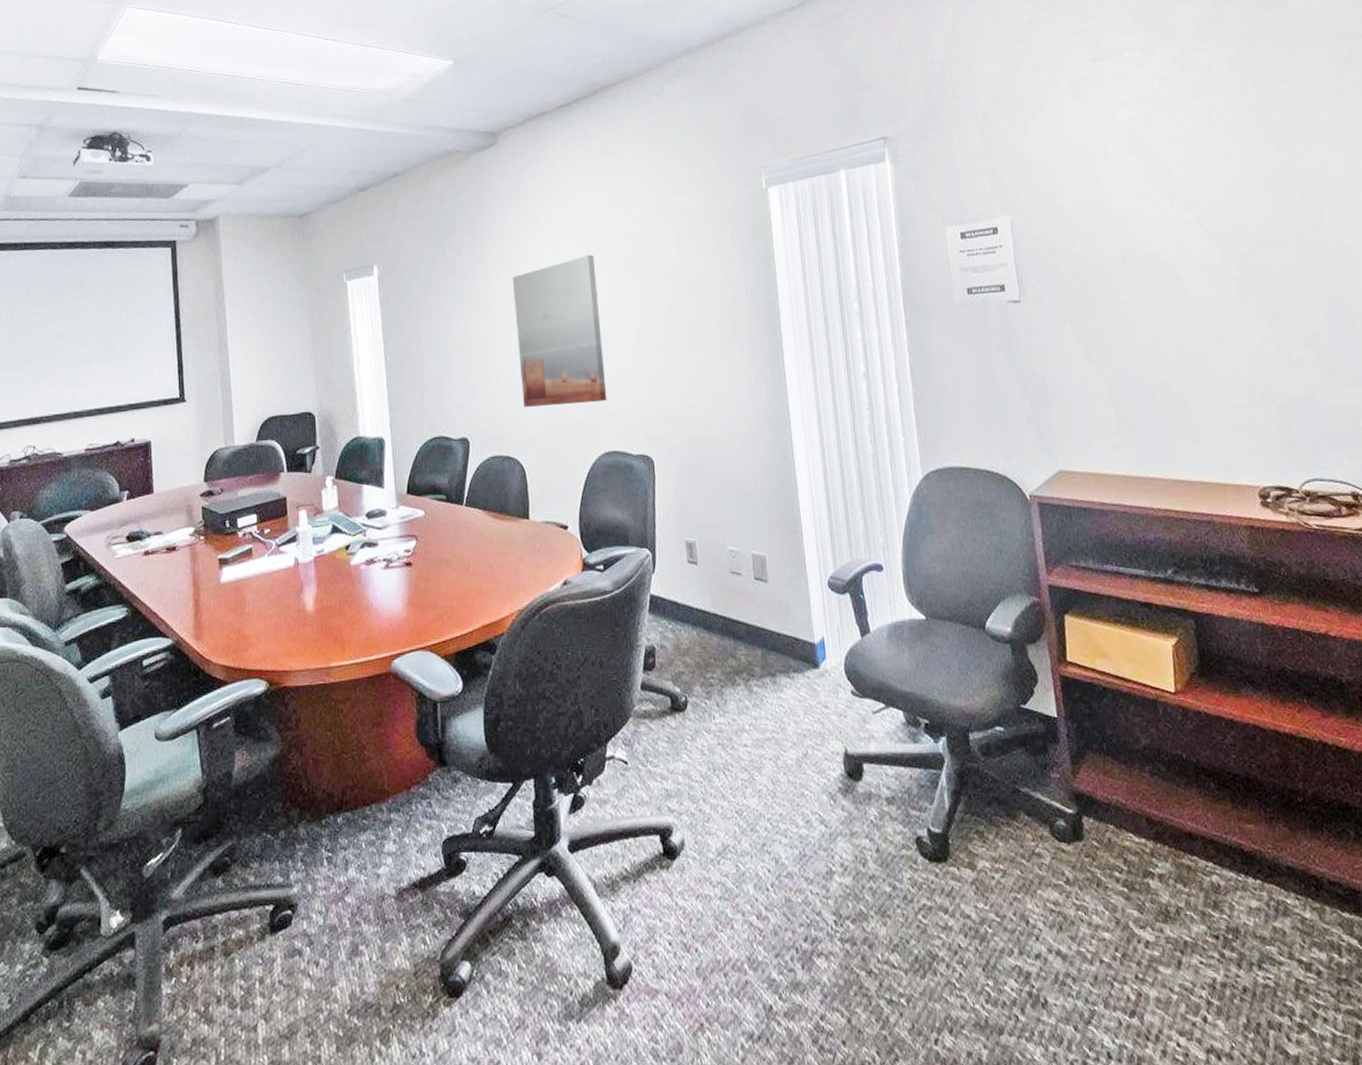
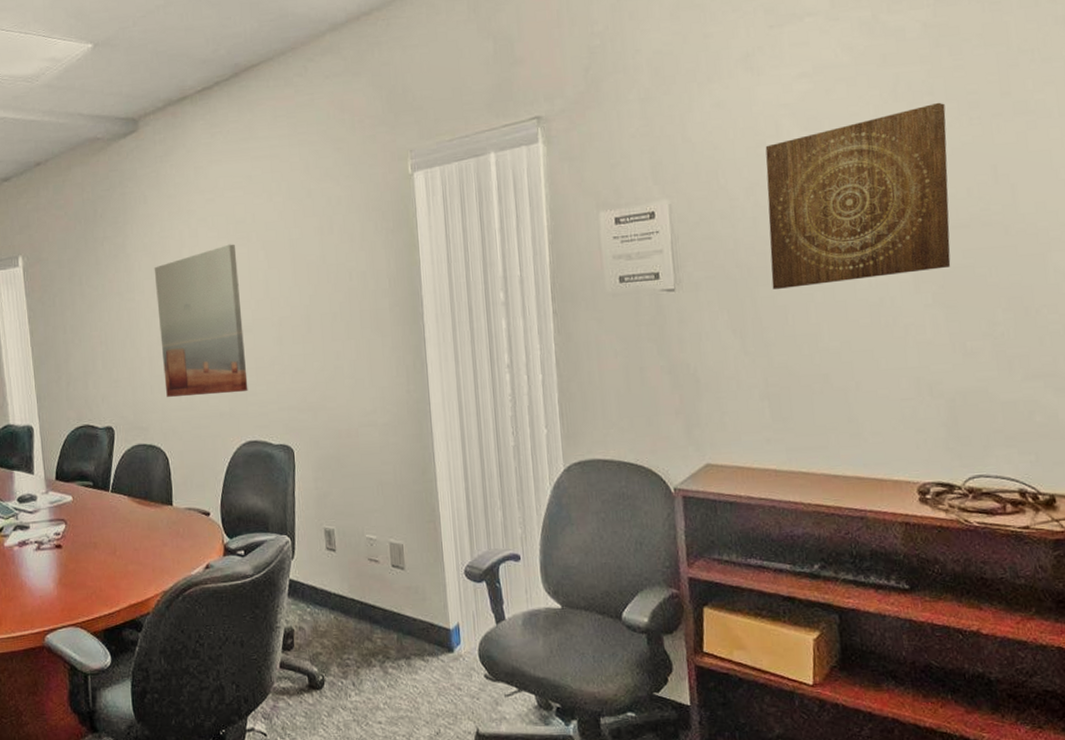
wall art: none [1096,130,1271,301] -> present [765,102,951,289]

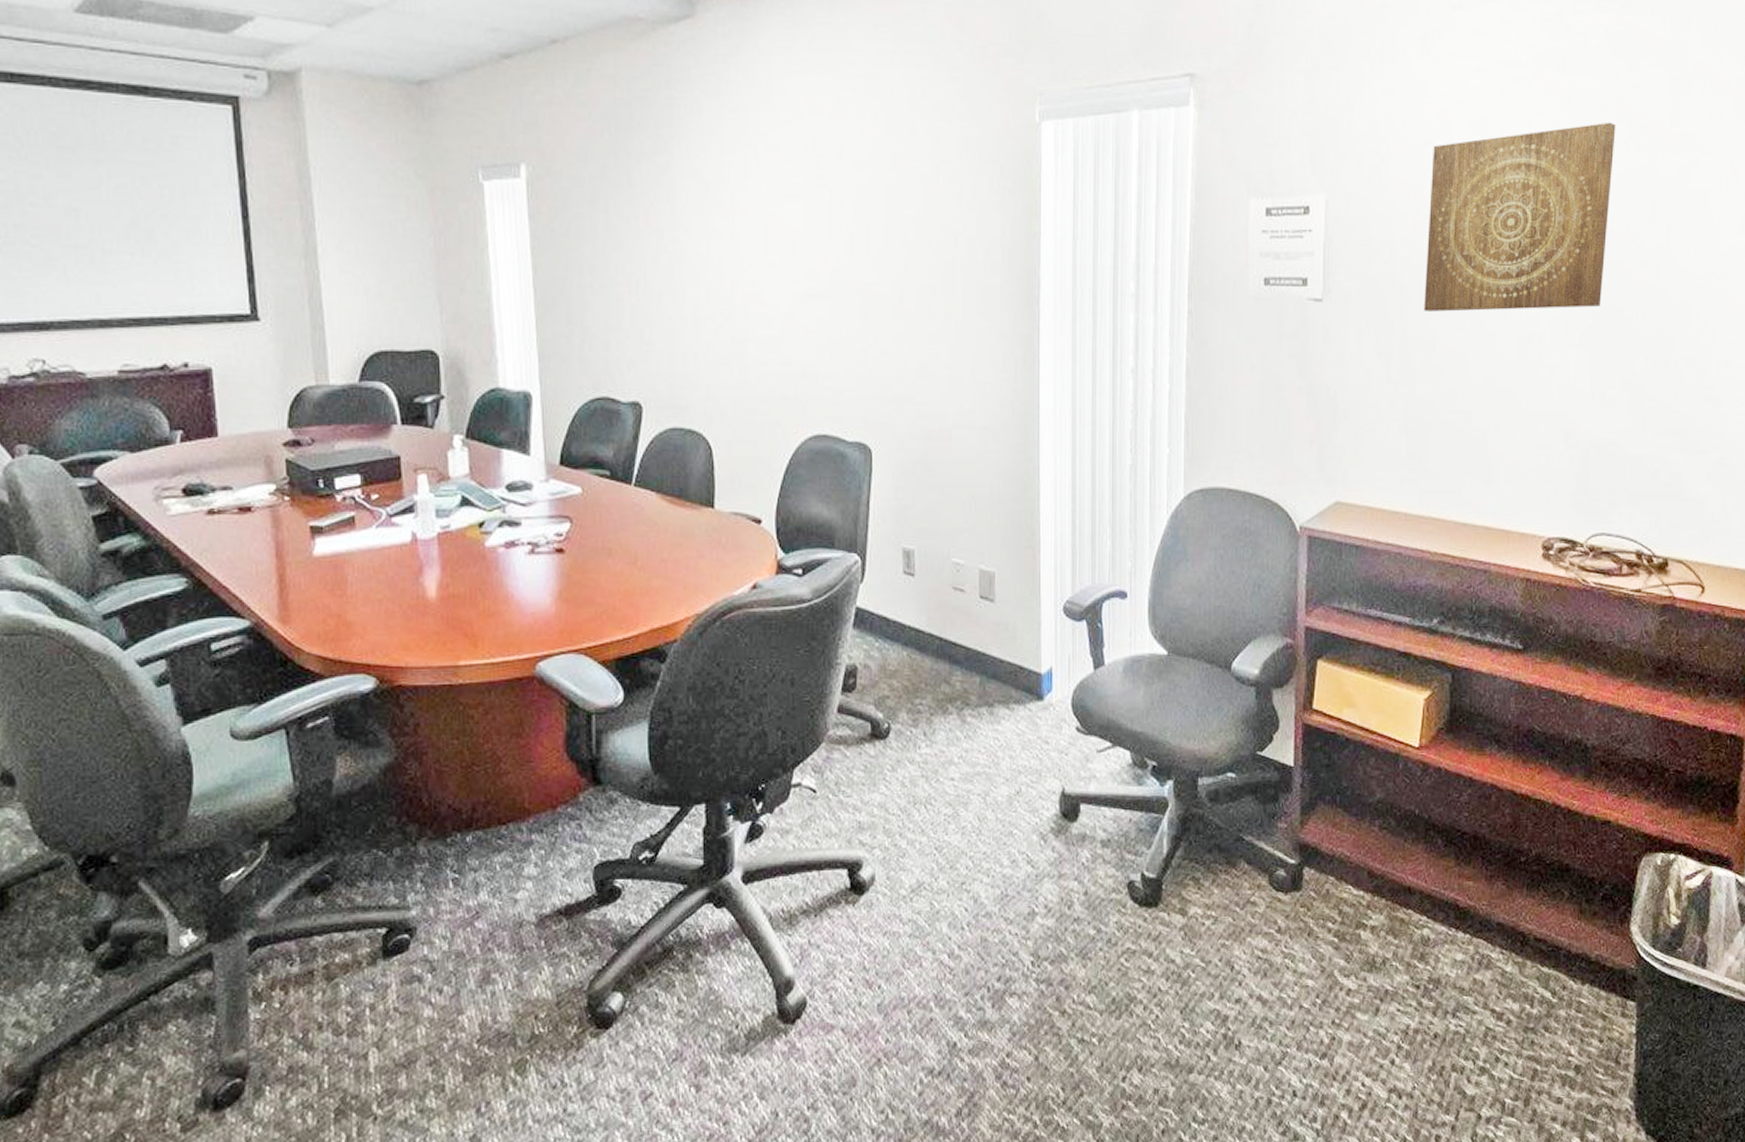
wall art: present [154,244,248,397] -> none [706,182,820,373]

